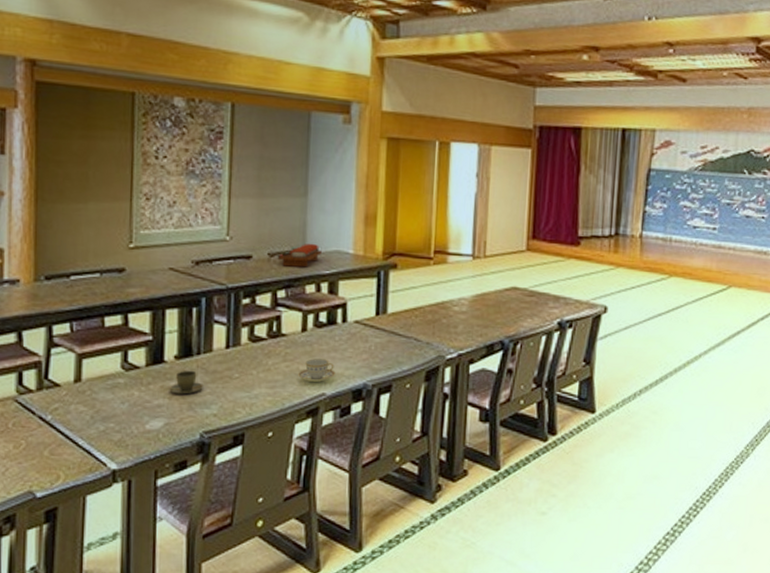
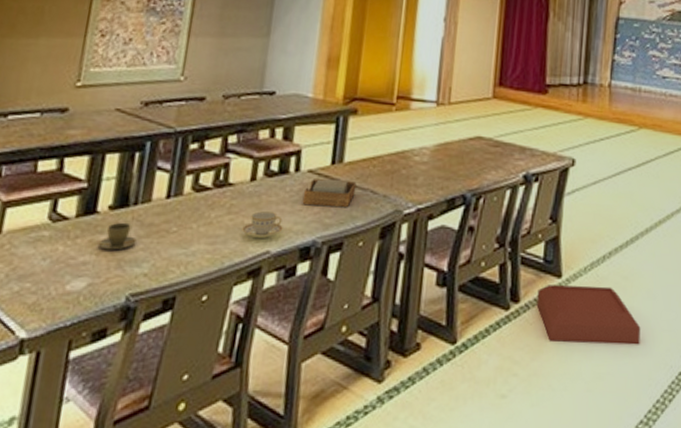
sushi platter: present [277,243,322,267] -> none [231,85,280,111]
napkin holder: none [351,328,401,355] -> present [302,178,357,208]
seat cushion: none [572,419,669,470] -> present [536,285,641,345]

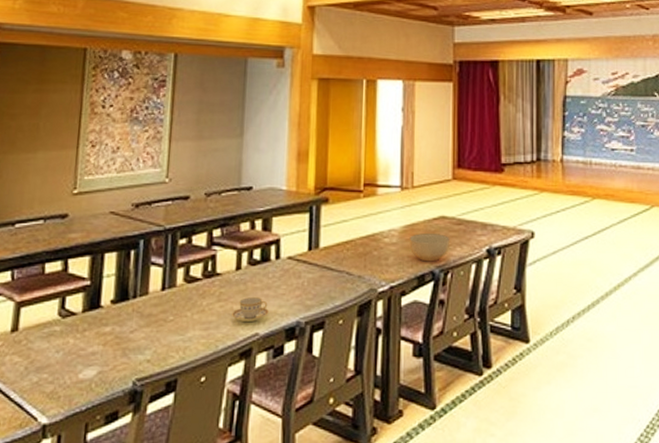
teacup: present [97,222,137,250] -> none [104,314,138,340]
napkin holder: present [302,178,357,208] -> none [284,263,333,290]
bowl: none [441,153,486,185] -> present [409,233,451,262]
seat cushion: present [536,285,641,345] -> none [508,349,608,402]

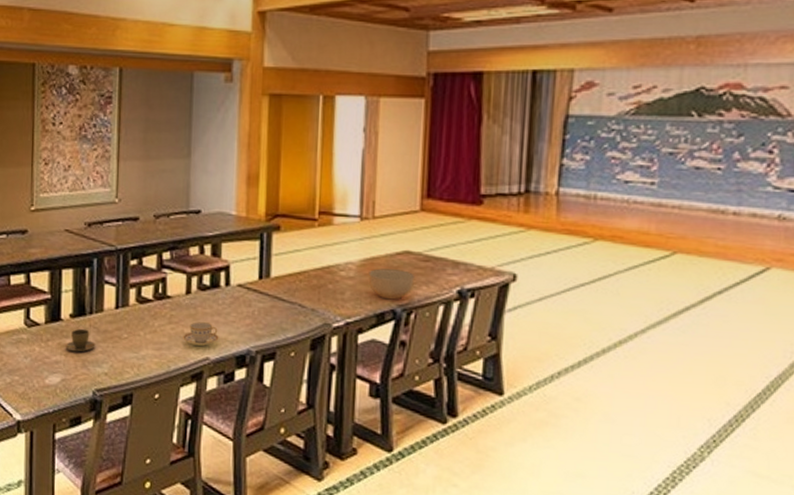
teacup: none [104,314,138,340] -> present [65,328,95,352]

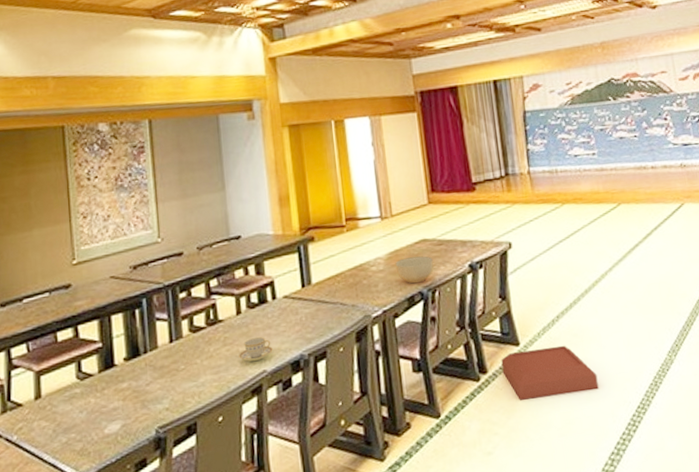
teacup: present [65,328,95,352] -> none [122,369,153,395]
seat cushion: none [476,401,596,467] -> present [501,345,599,400]

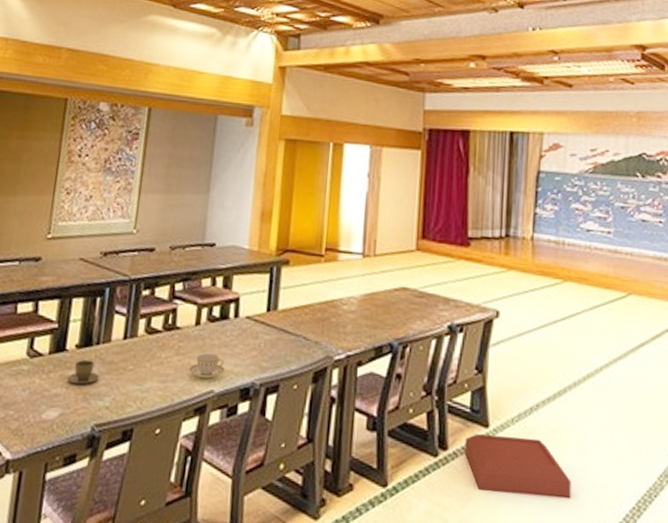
teacup: none [122,369,153,395] -> present [67,359,99,385]
bowl: present [395,256,434,284] -> none [368,303,411,334]

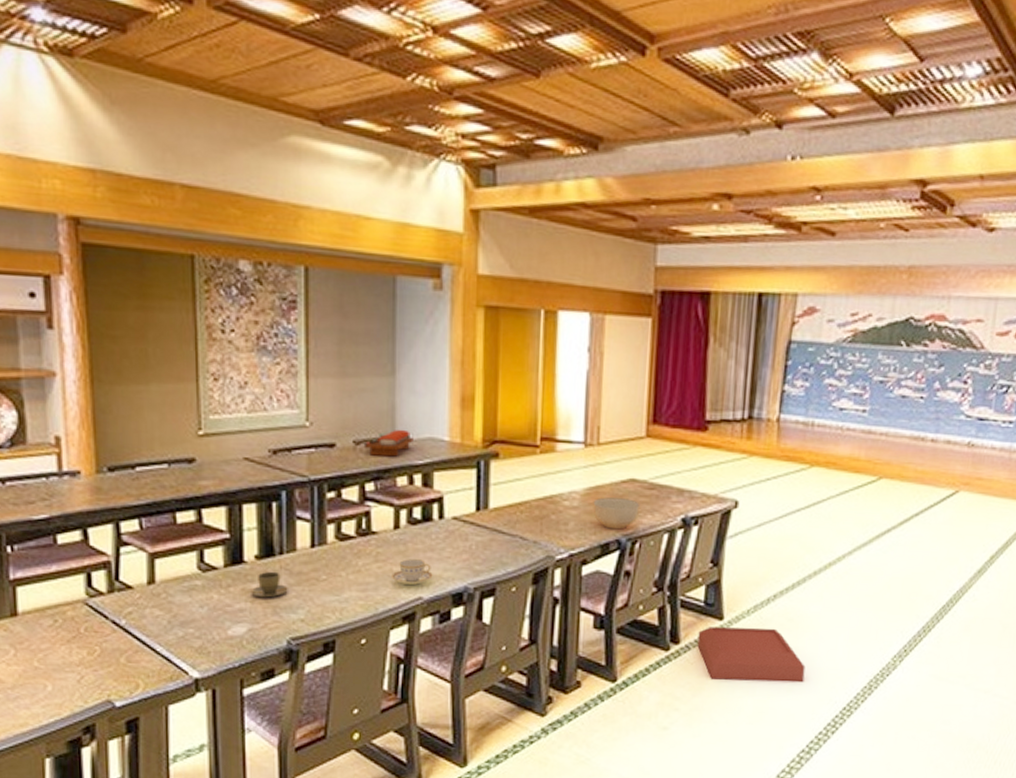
sushi platter: none [177,237,219,261] -> present [363,429,413,457]
bowl: none [368,303,411,334] -> present [593,497,641,530]

